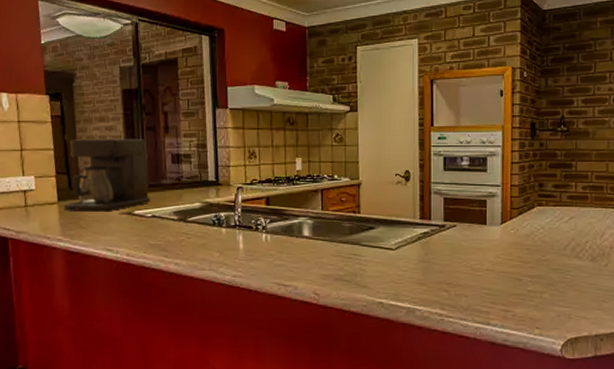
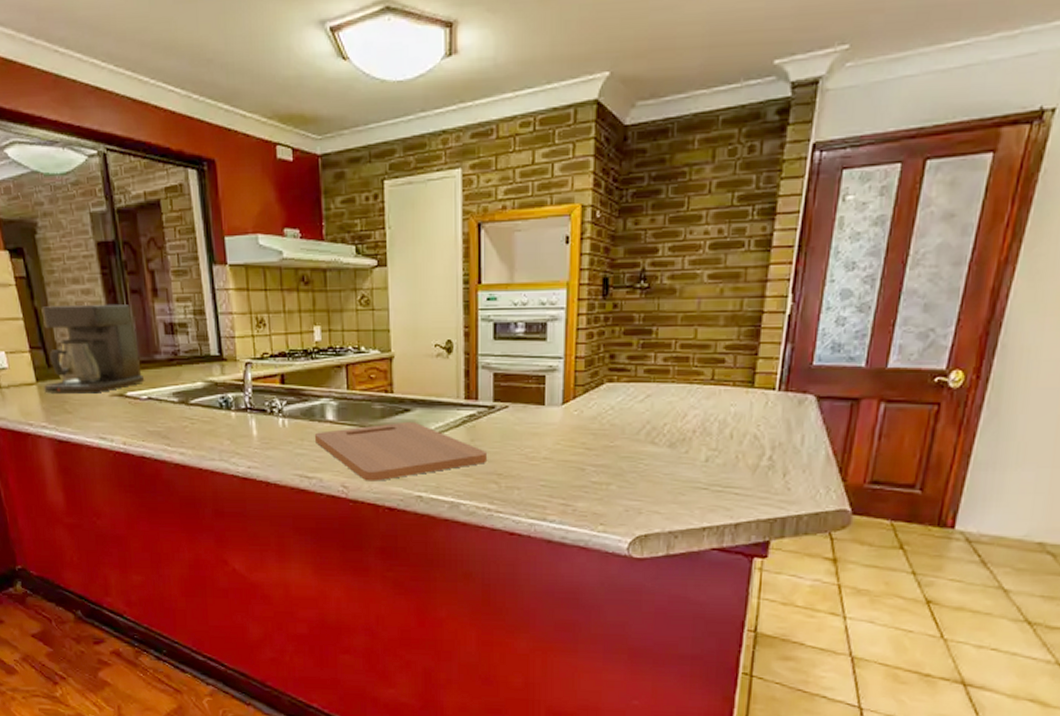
cutting board: none [292,237,439,289] -> present [314,421,488,482]

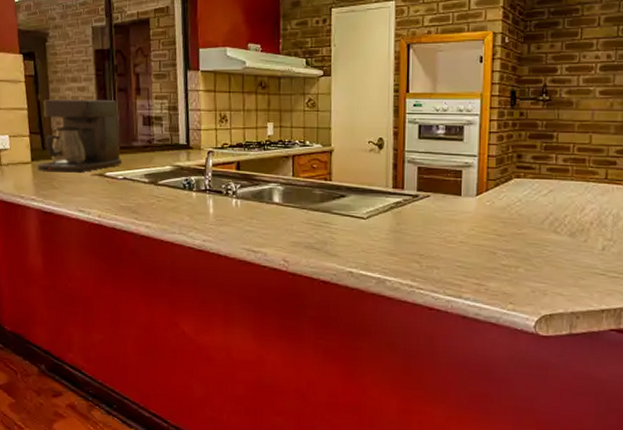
cutting board: present [314,421,488,482] -> none [262,205,411,257]

